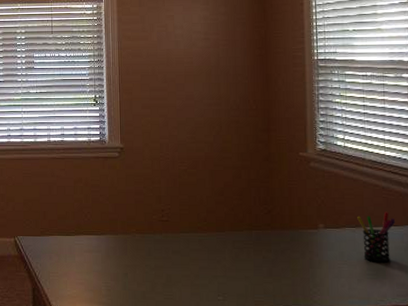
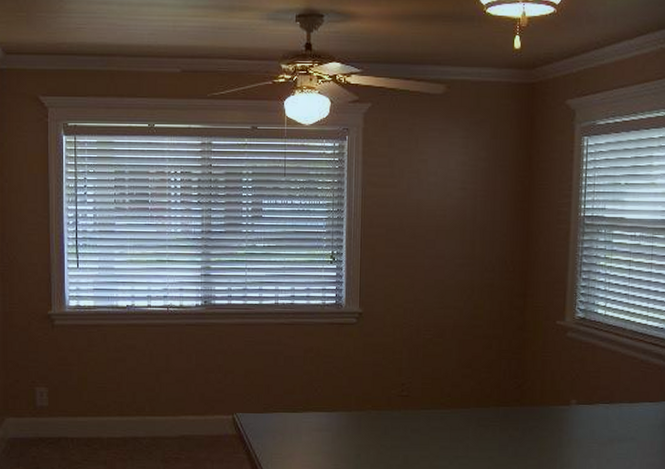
pen holder: present [357,211,396,262] -> none [612,386,652,440]

